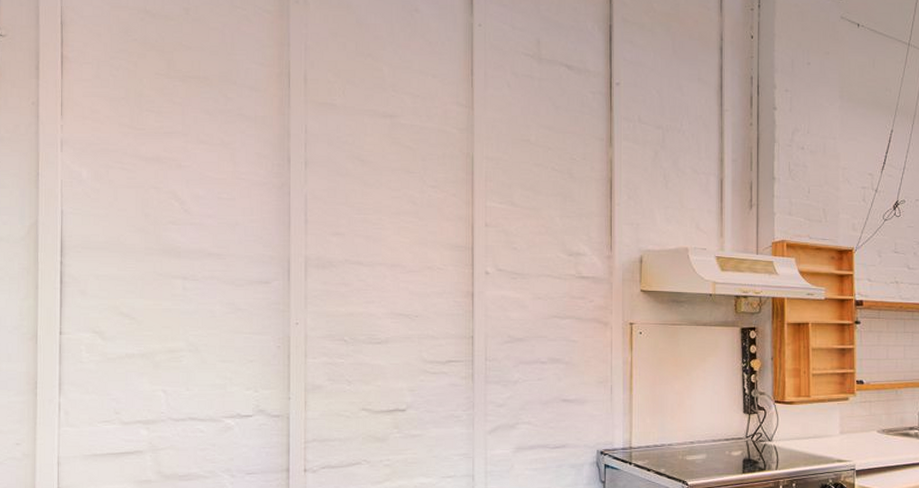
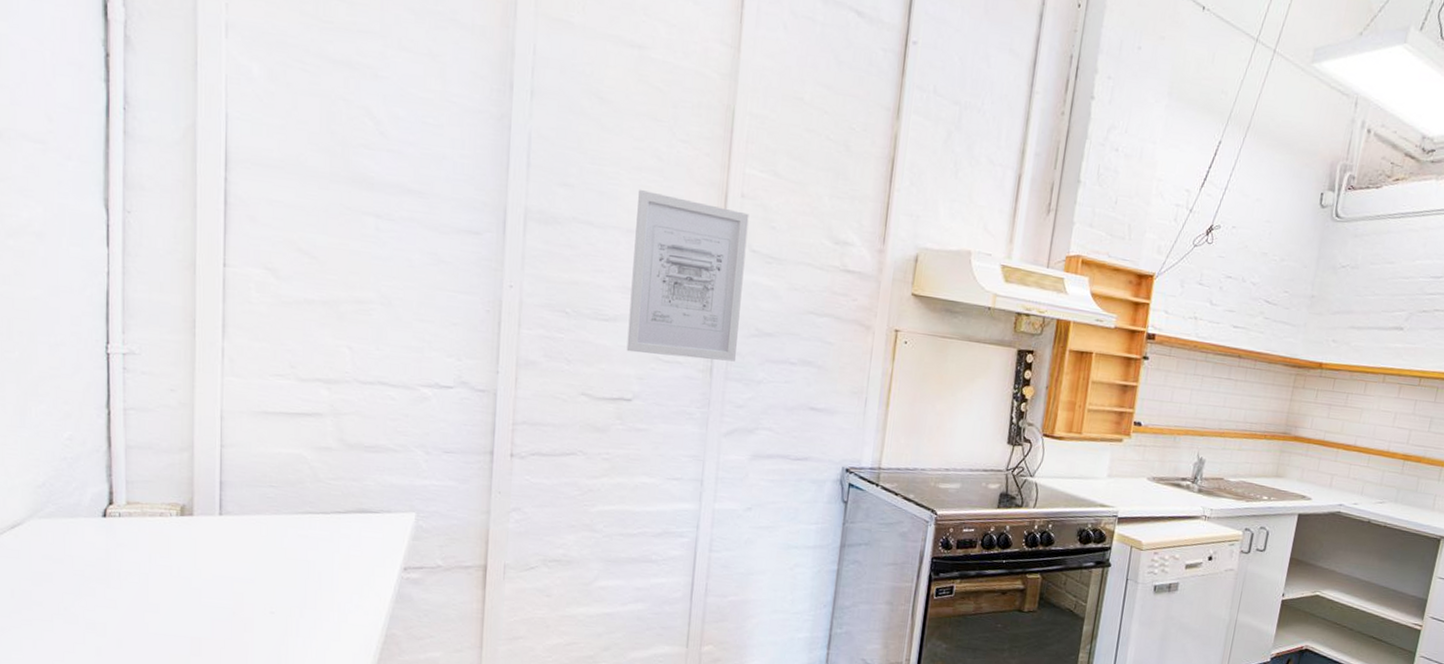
wall art: none [398,231,493,368] -> present [626,190,749,362]

